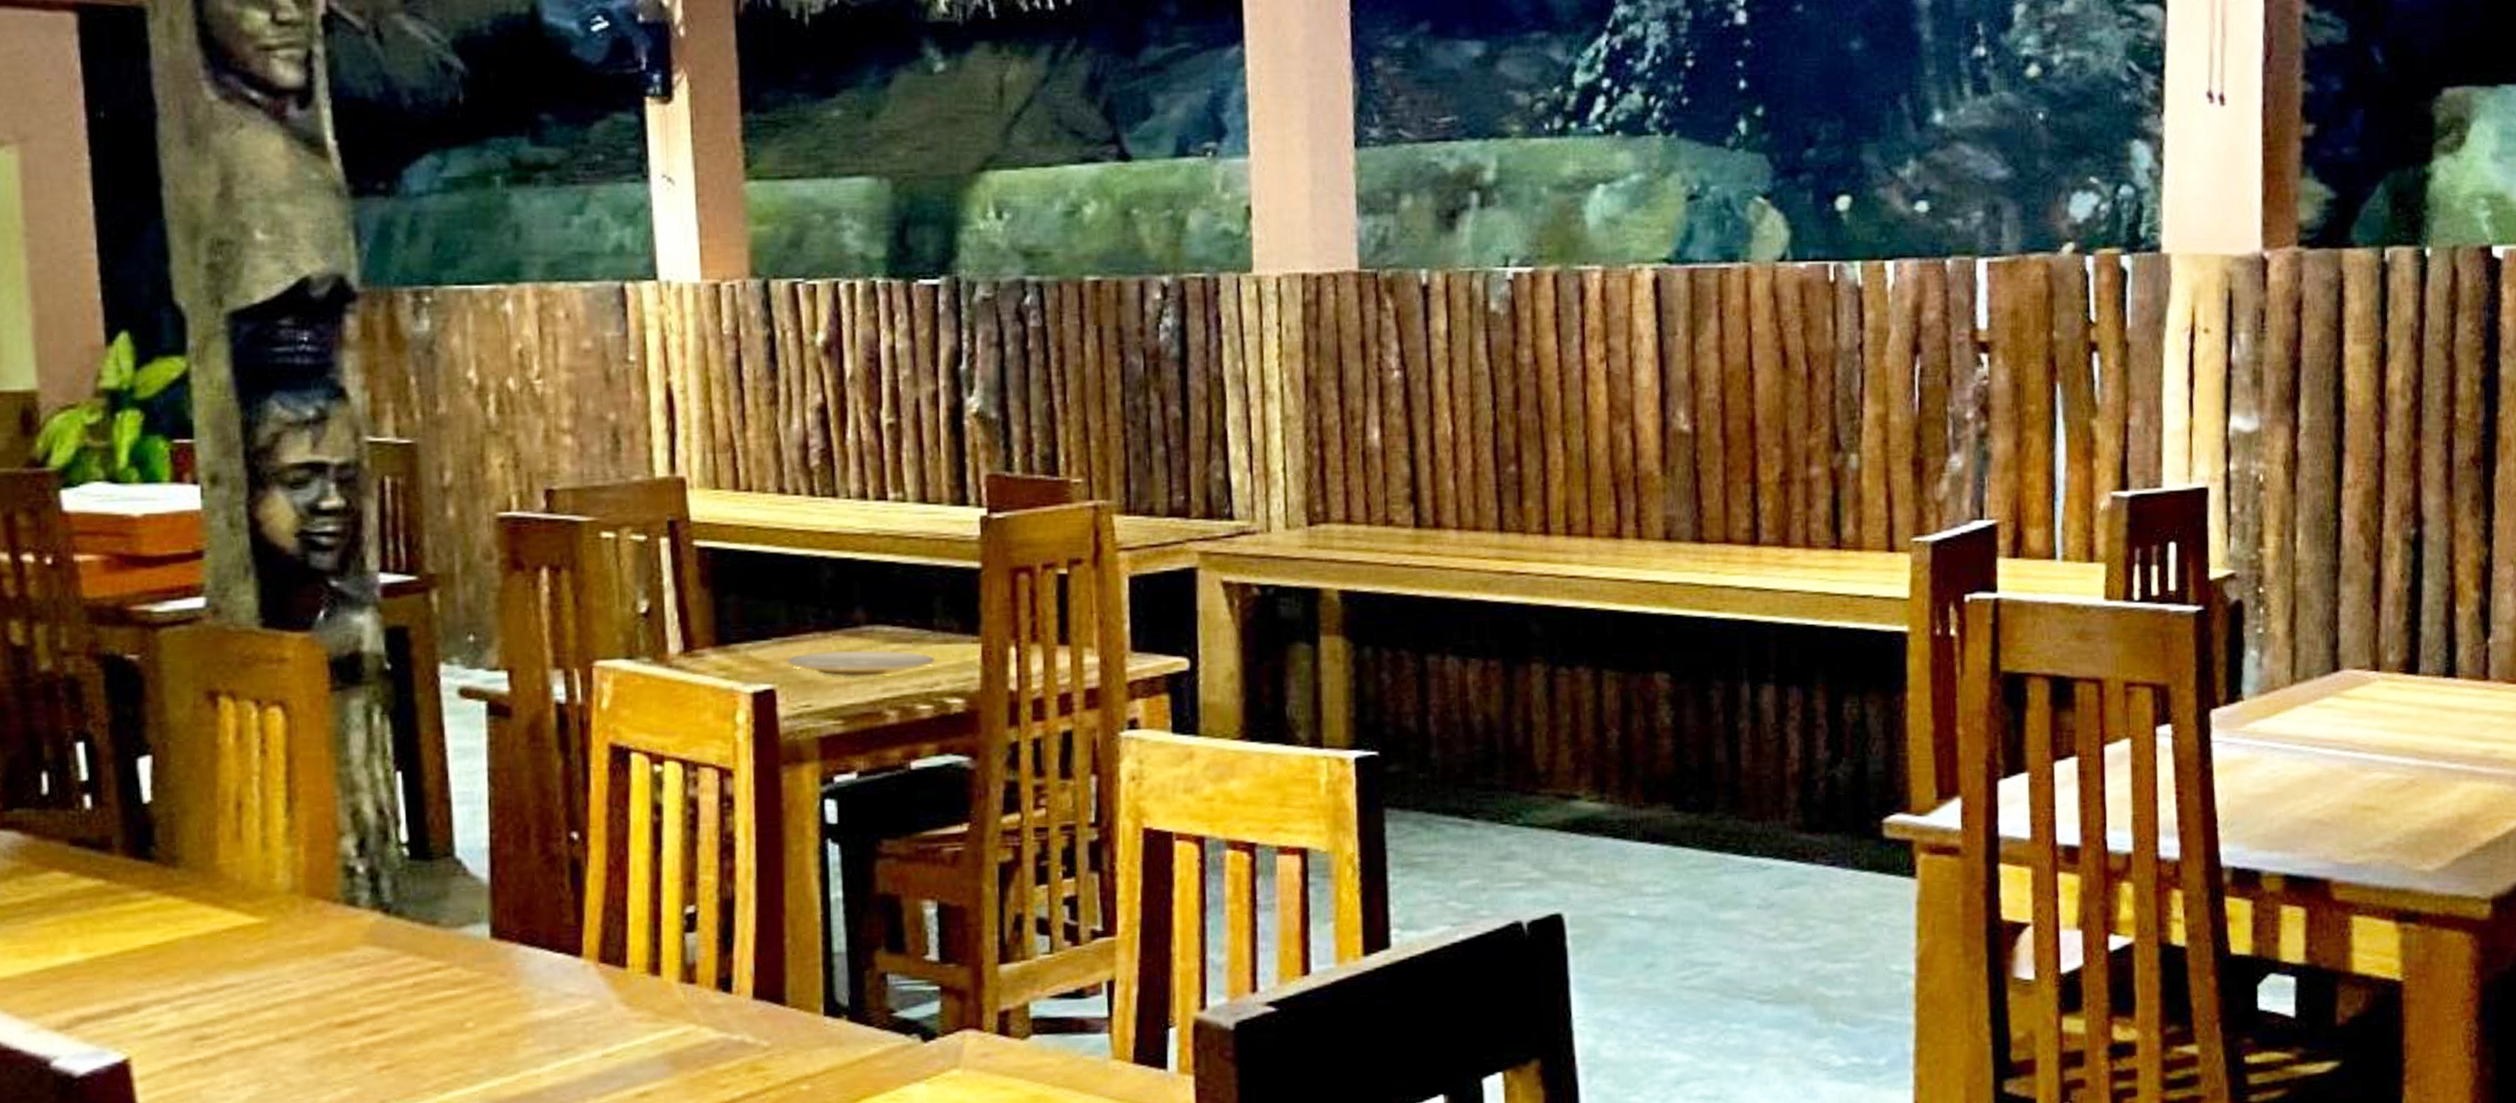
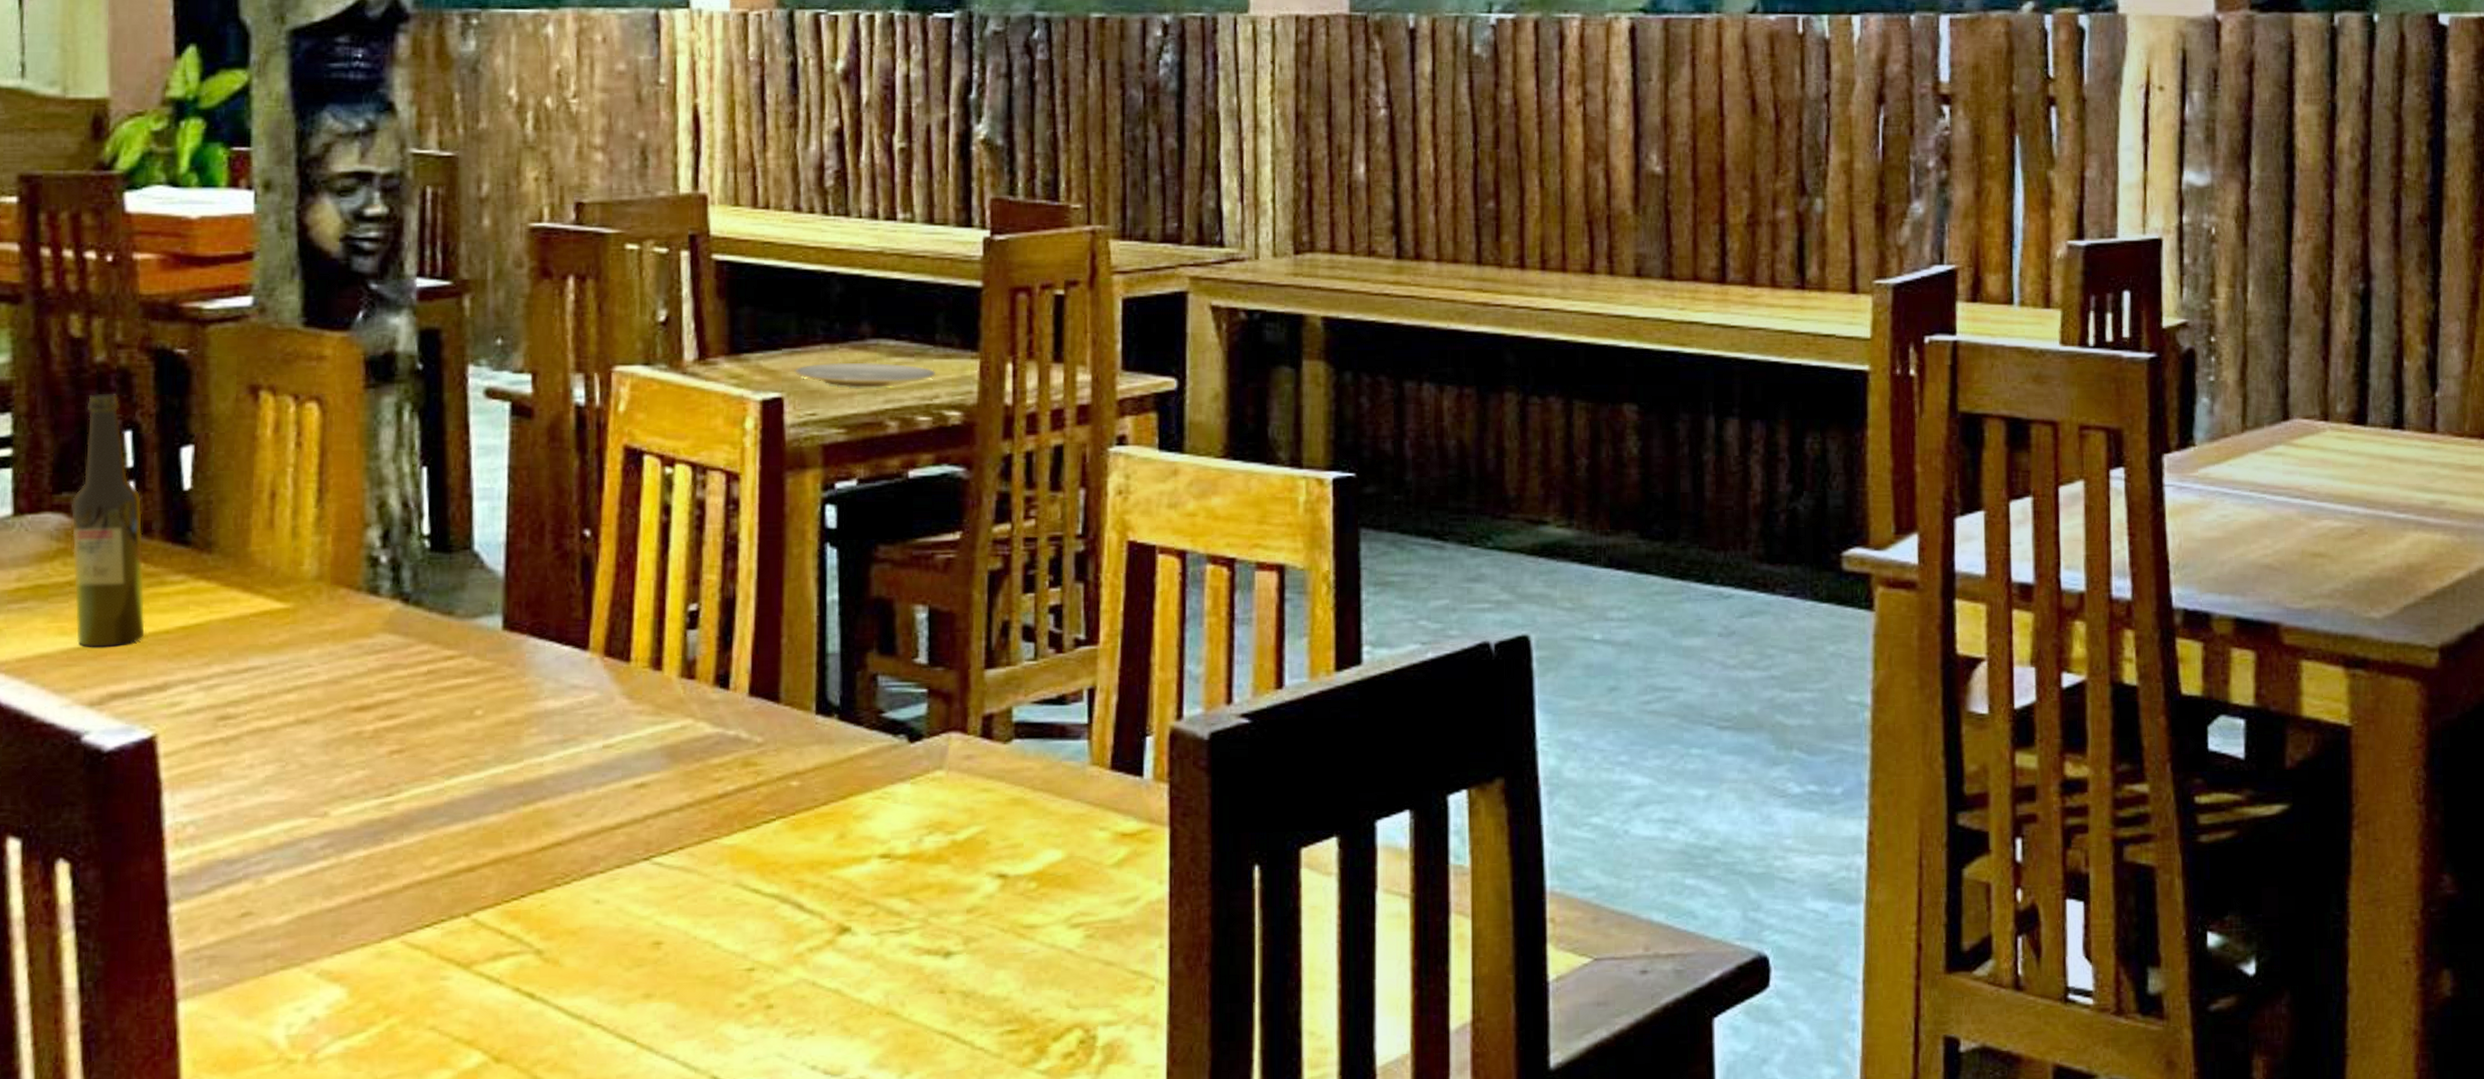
beer bottle: none [24,703,111,969] -> present [72,393,145,647]

